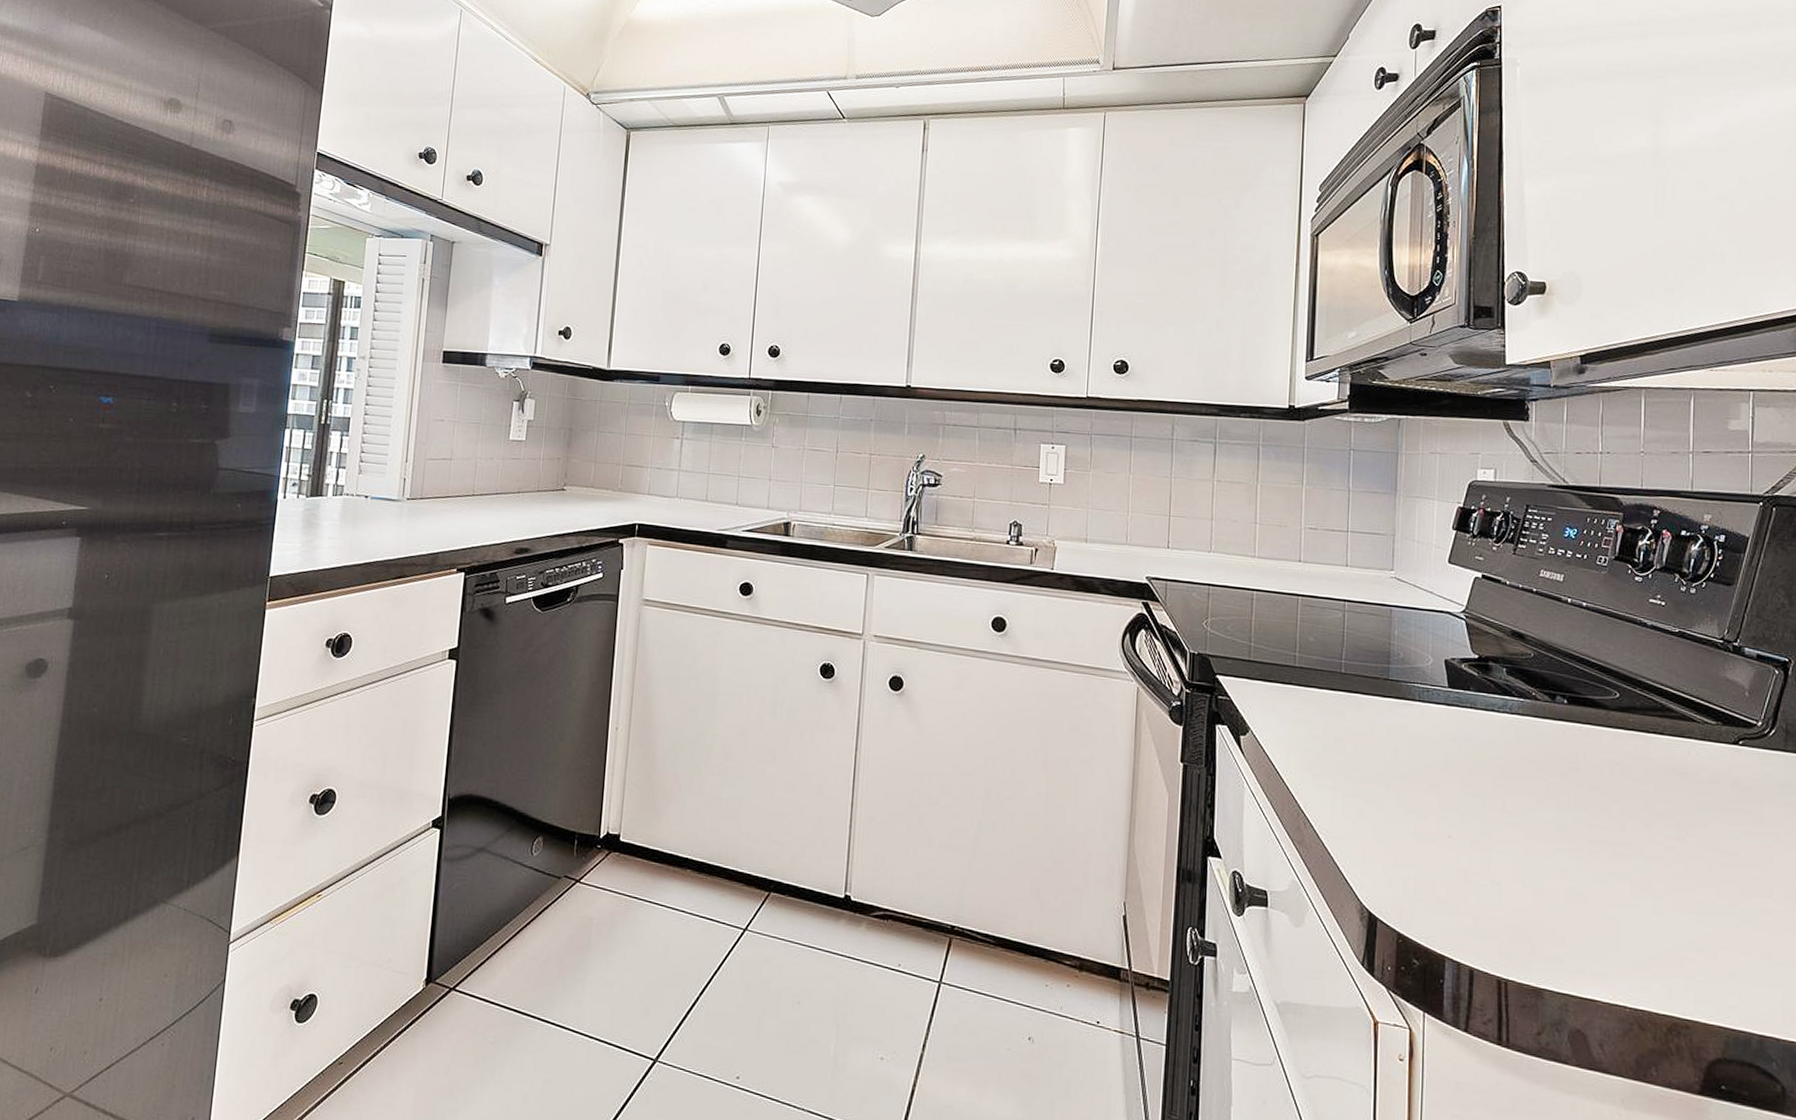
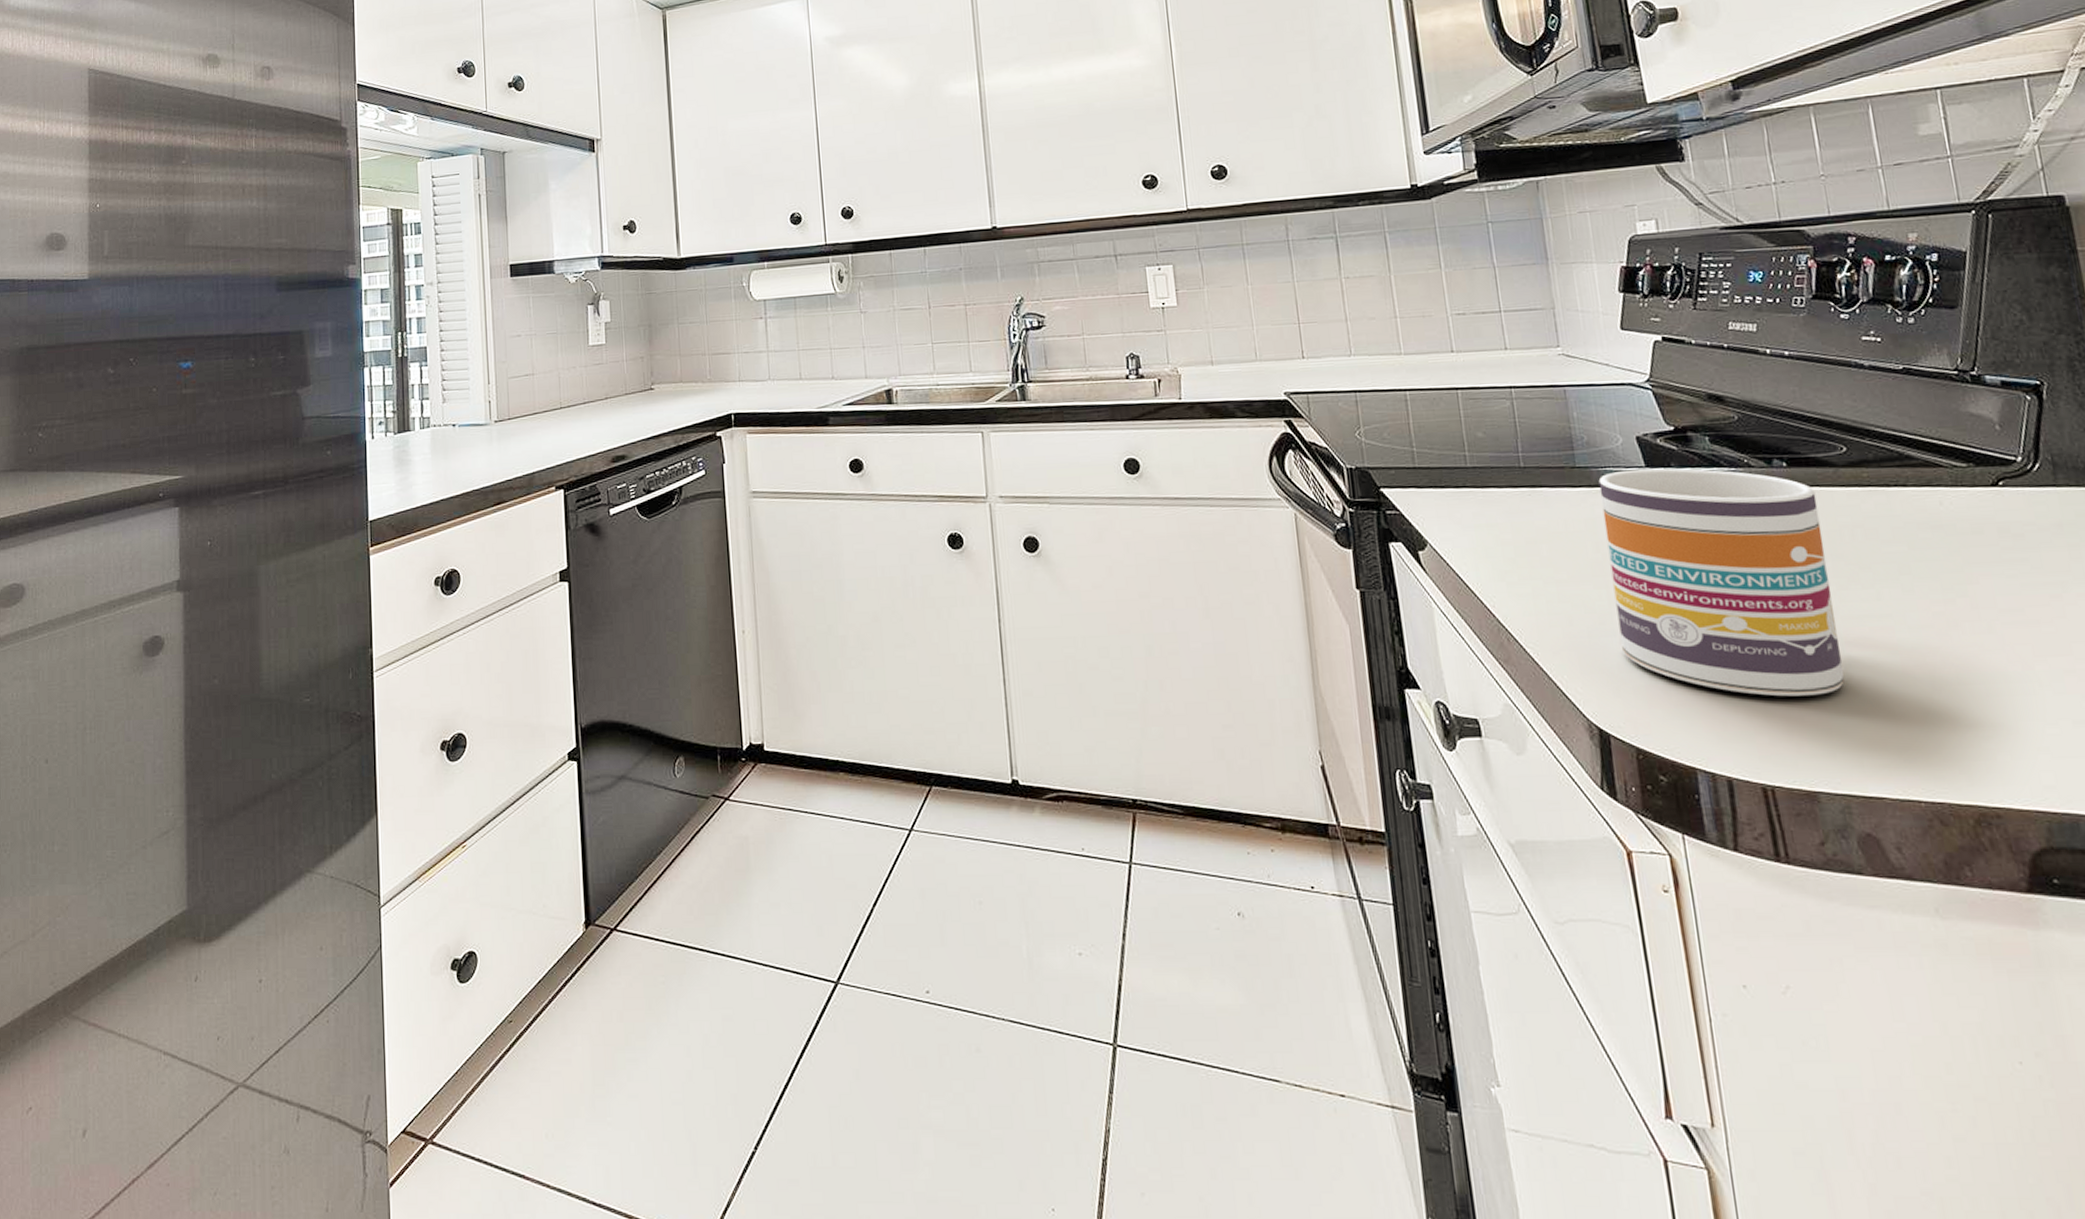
mug: none [1401,688,1587,906] -> present [1598,468,1845,697]

